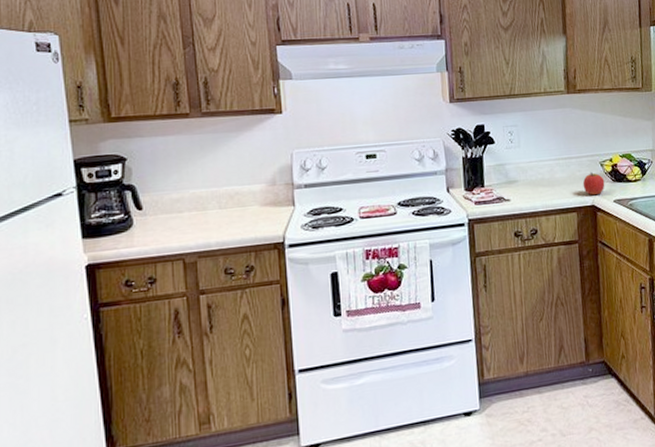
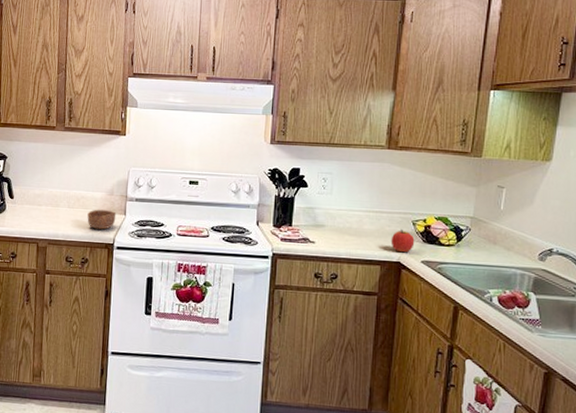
bowl: none [246,203,283,229] -> present [87,209,117,230]

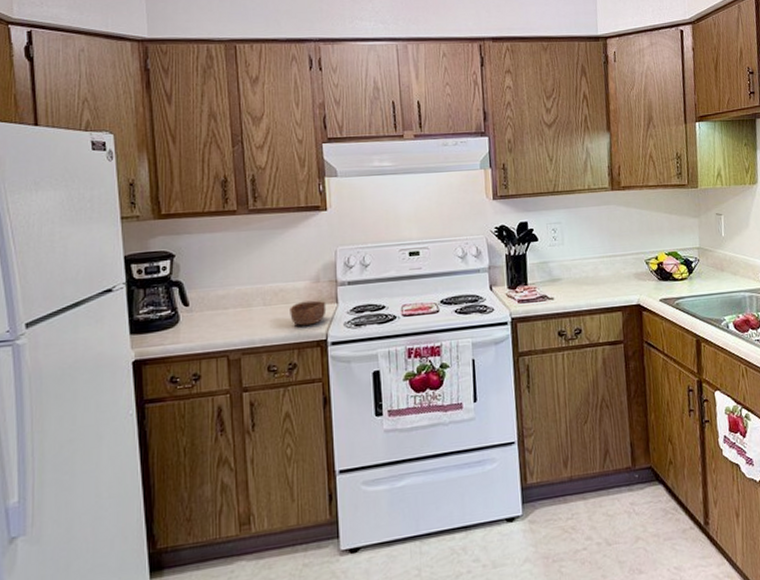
apple: present [391,228,415,253] -> none [627,269,651,295]

